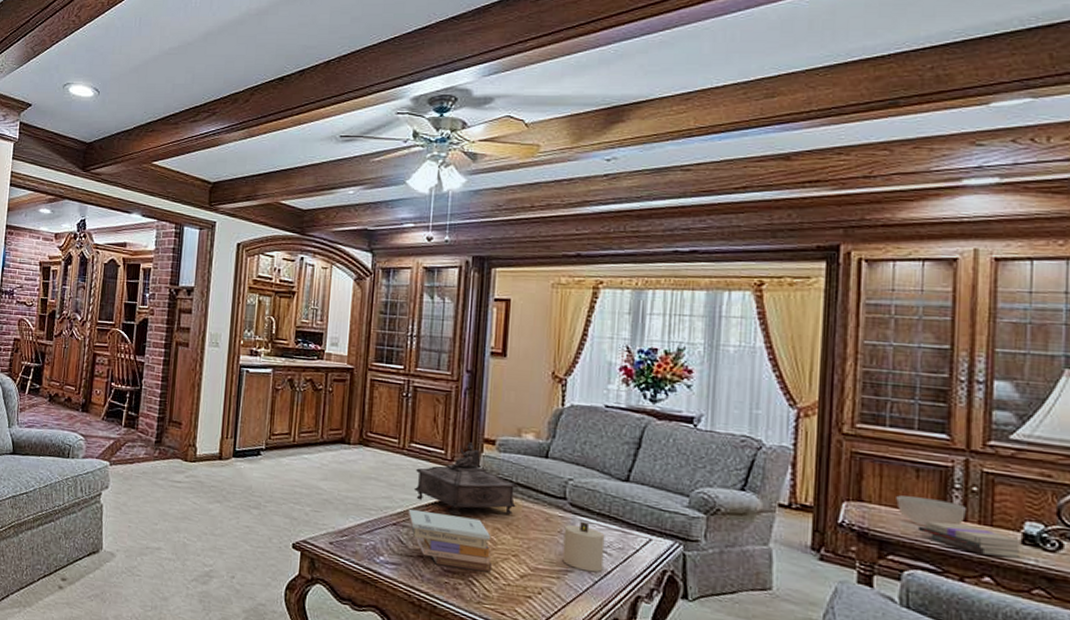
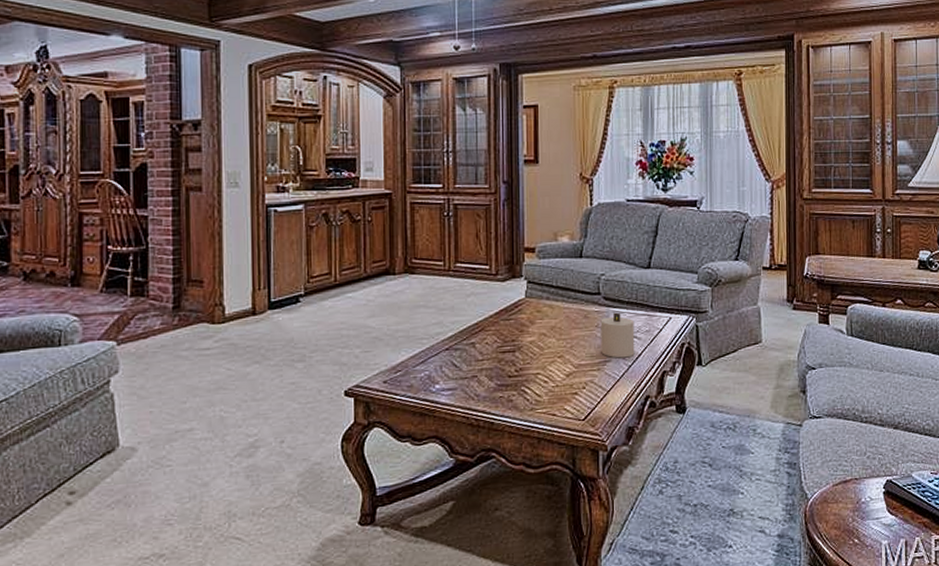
books: present [408,508,493,572] -> none [459,328,542,382]
decorative box: present [414,442,517,516] -> none [462,254,558,329]
bowl: present [896,495,966,527] -> none [841,243,884,267]
books: present [917,520,1022,559] -> none [855,261,918,283]

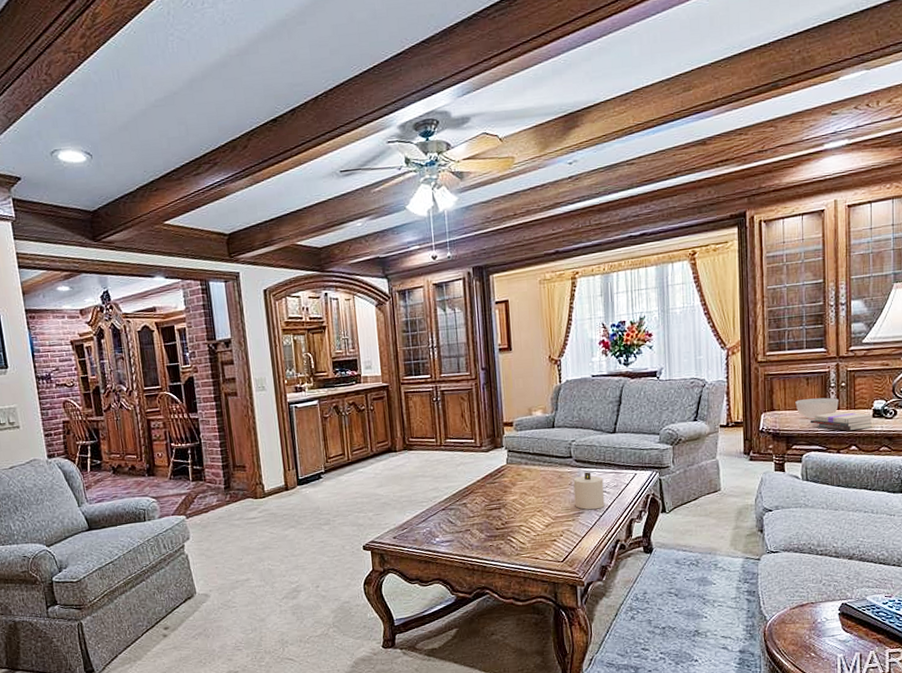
bowl: none [841,243,884,267] -> present [795,397,839,420]
books: none [855,261,918,283] -> present [810,412,873,431]

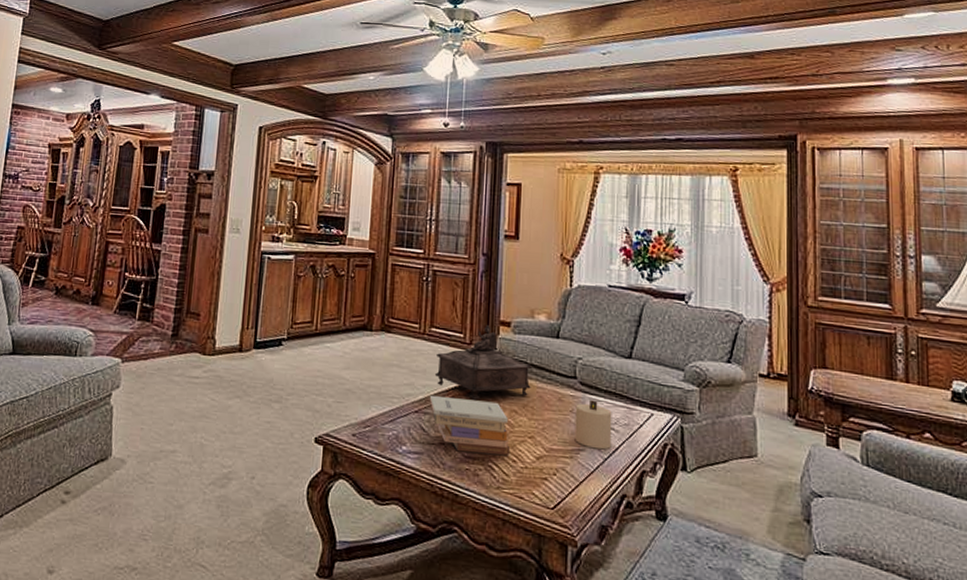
books: none [452,489,524,534] -> present [429,394,511,455]
decorative box: none [454,428,535,491] -> present [434,325,532,400]
bowl: present [795,397,839,420] -> none [853,361,908,389]
books: present [810,412,873,431] -> none [871,384,952,415]

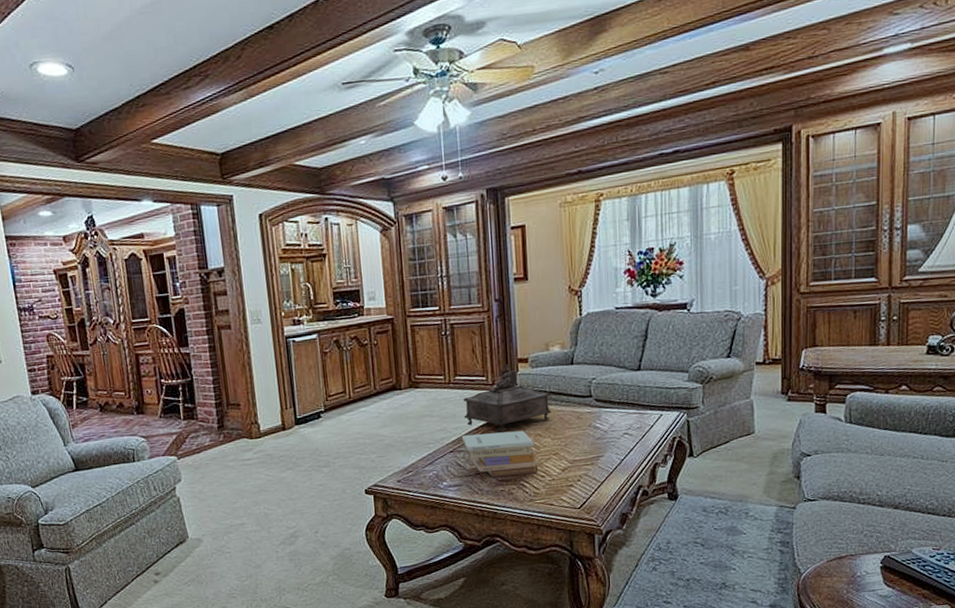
candle: present [575,399,612,450] -> none [593,412,627,454]

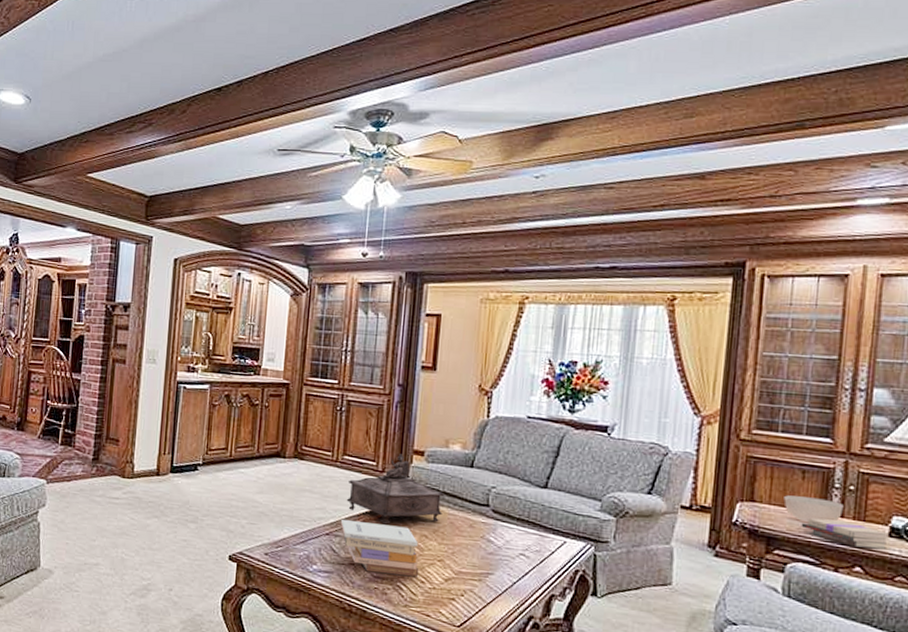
bowl: none [840,332,889,357] -> present [783,495,844,523]
books: none [856,348,927,369] -> present [801,517,889,550]

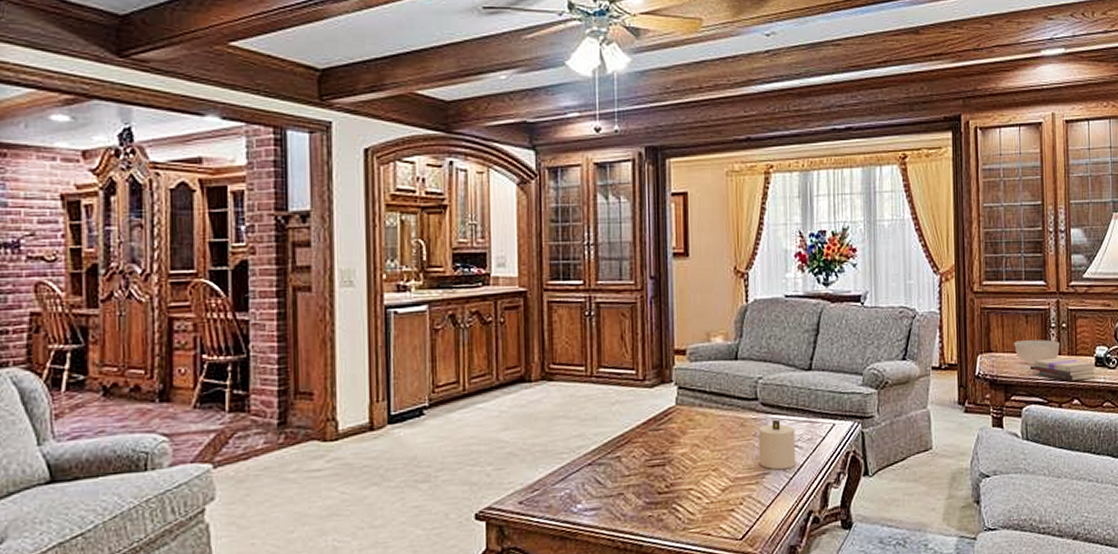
books: present [340,518,419,576] -> none [603,439,695,499]
decorative box: present [346,454,444,525] -> none [607,356,712,441]
candle: none [484,526,524,574] -> present [758,419,796,470]

